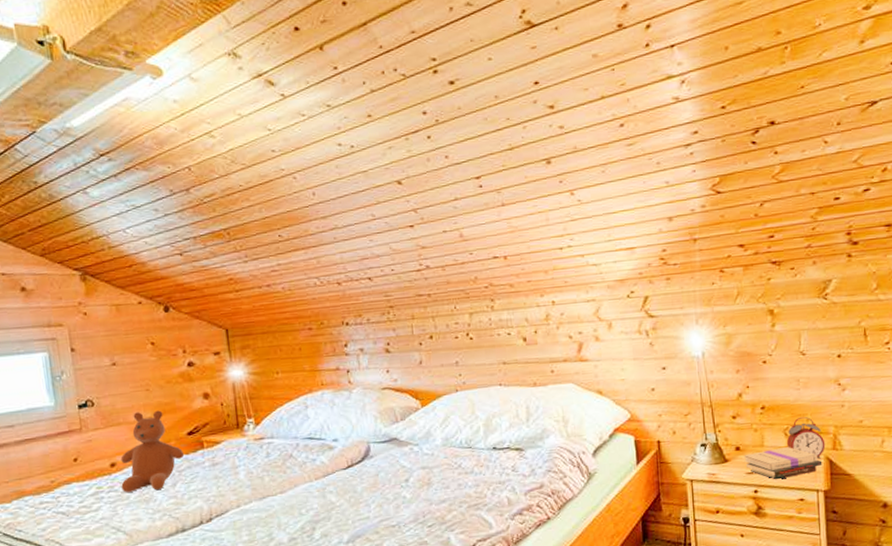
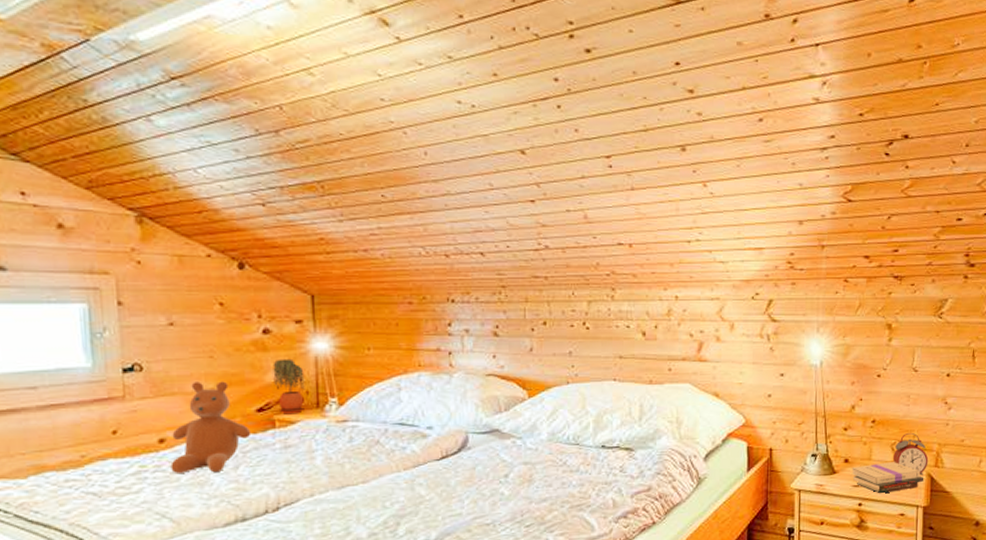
potted plant: none [198,386,227,436] -> present [273,358,305,415]

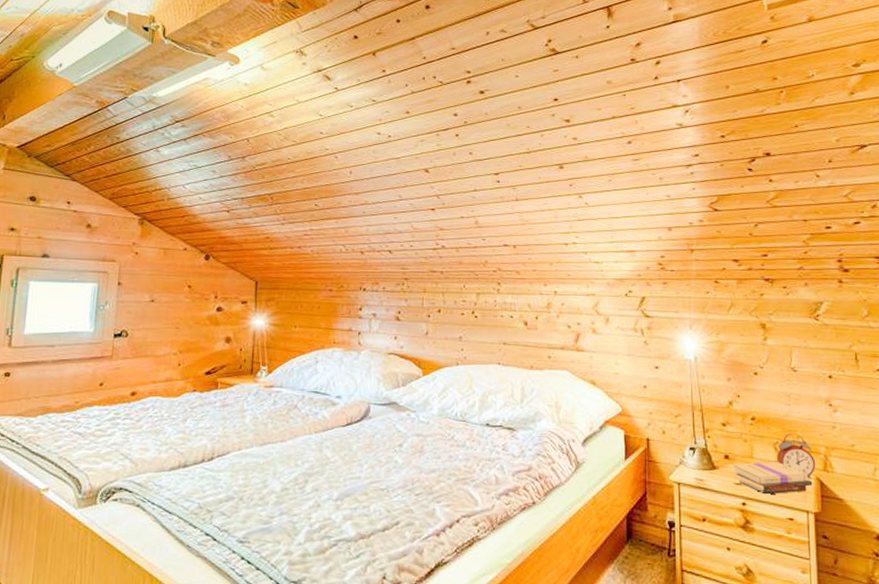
teddy bear: present [170,381,252,475] -> none [137,347,199,424]
potted plant: present [273,358,305,415] -> none [220,332,244,378]

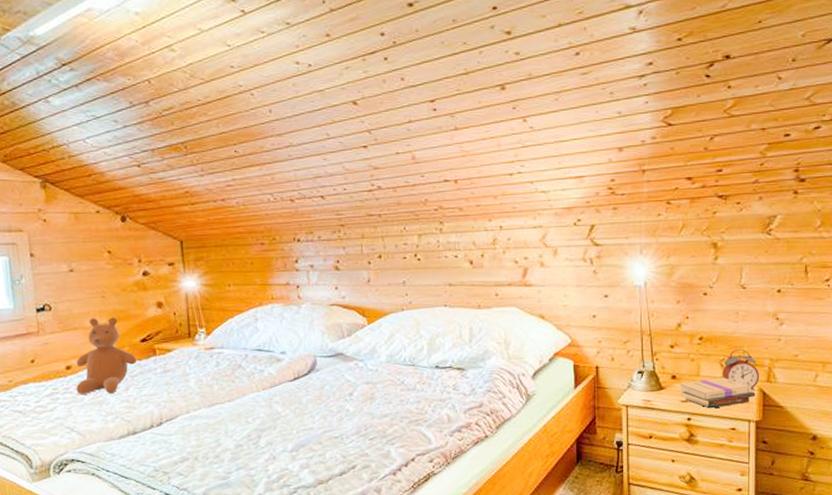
teddy bear: none [137,347,199,424] -> present [76,317,138,396]

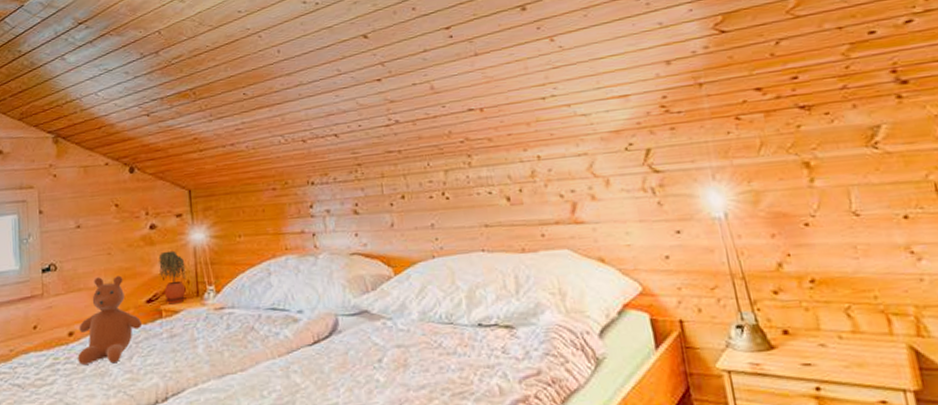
potted plant: none [152,296,179,344] -> present [159,250,186,305]
books: present [679,377,756,409] -> none [795,331,906,375]
alarm clock: present [723,348,760,391] -> none [851,292,906,349]

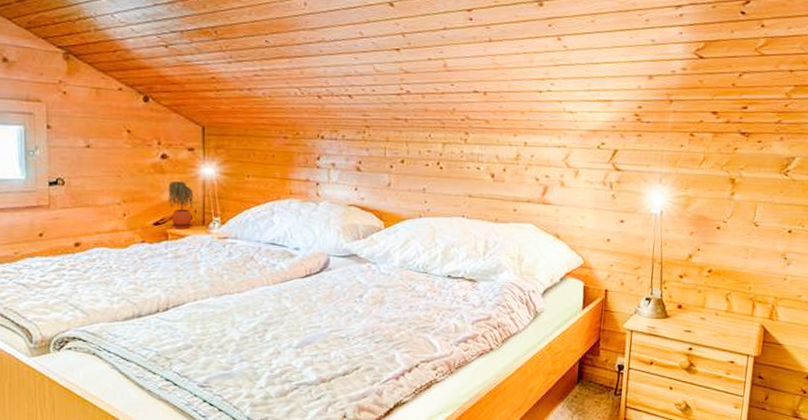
teddy bear: present [77,275,143,366] -> none [83,196,149,275]

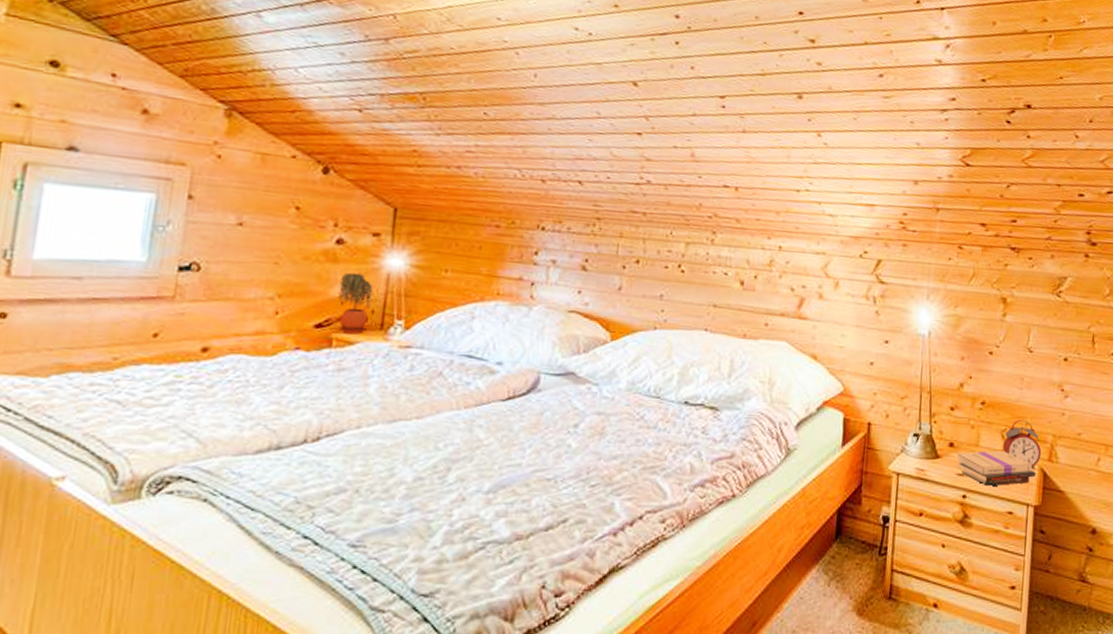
books: none [684,311,757,341] -> present [956,450,1036,487]
alarm clock: none [727,284,763,327] -> present [1003,419,1042,470]

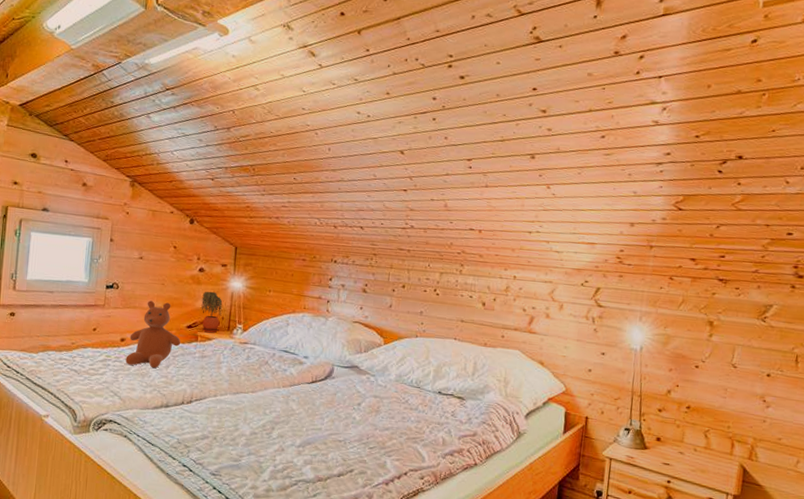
teddy bear: none [208,288,305,392] -> present [125,300,181,369]
books: present [956,450,1036,487] -> none [663,446,736,476]
alarm clock: present [1003,419,1042,470] -> none [706,422,742,465]

